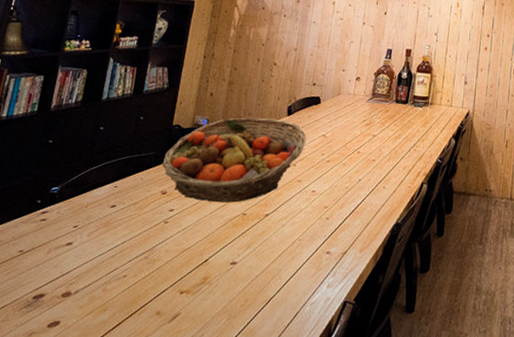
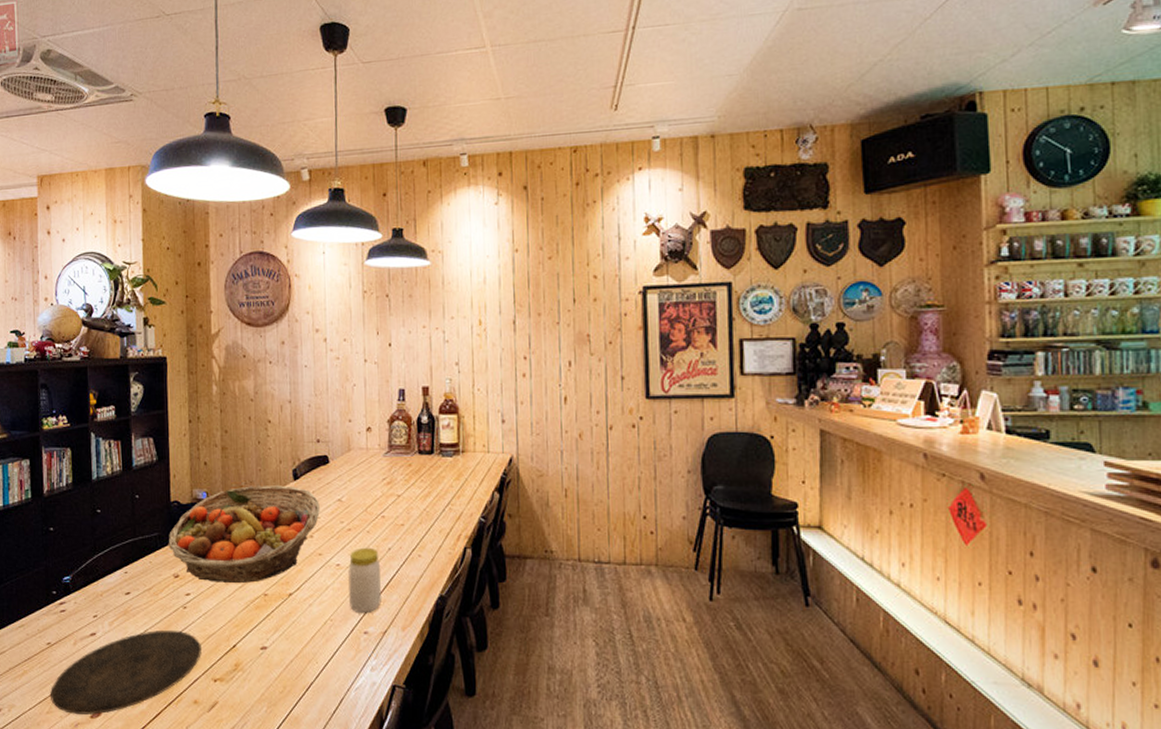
plate: none [9,242,175,324] -> present [49,629,202,715]
jar: none [318,177,351,236] -> present [348,547,382,614]

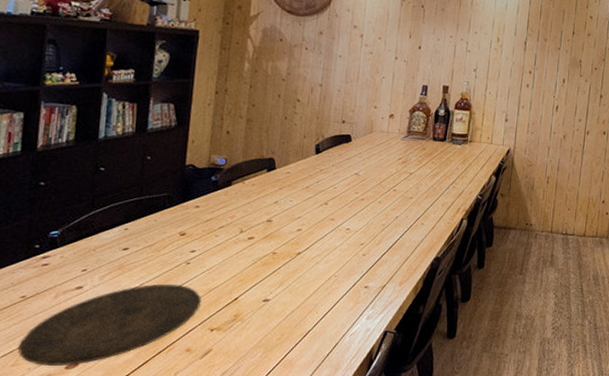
fruit basket: present [168,485,320,583] -> none [177,156,338,242]
jar: present [348,547,382,614] -> none [354,215,388,271]

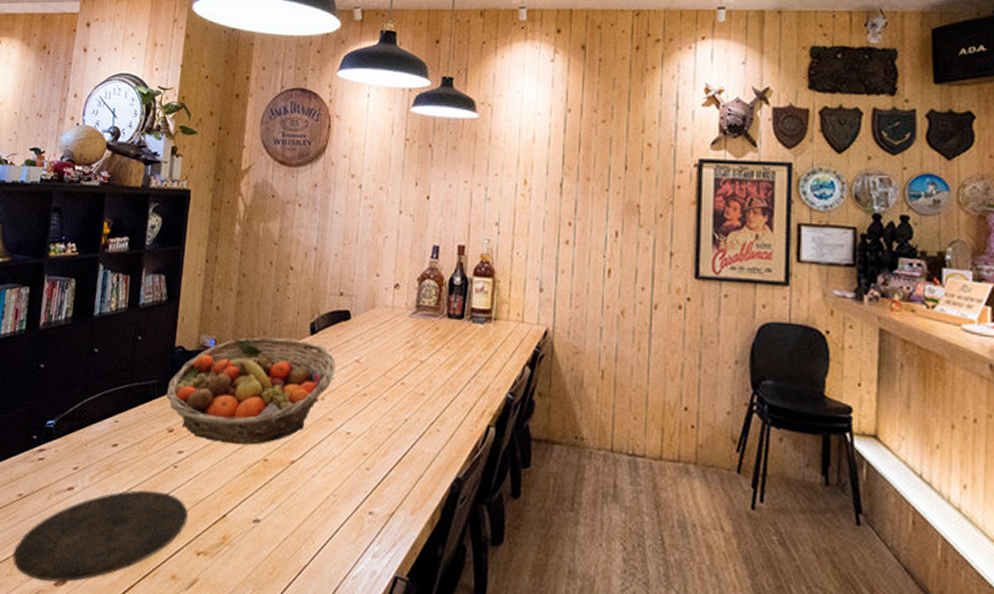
fruit basket: none [177,156,338,242] -> present [166,337,336,445]

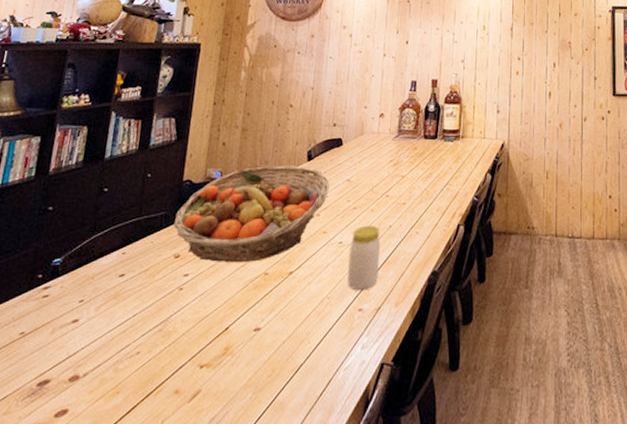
plate: present [12,490,188,582] -> none [11,313,192,413]
jar: none [356,415,395,491] -> present [347,225,381,291]

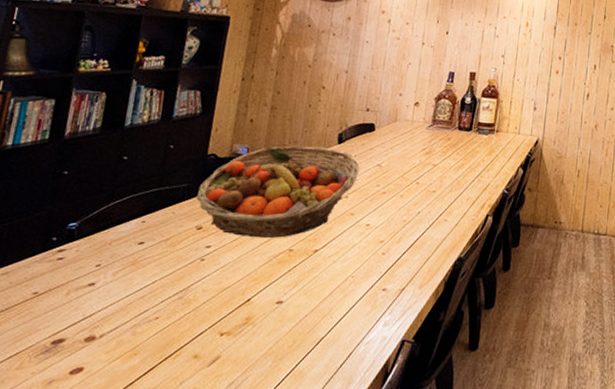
jar: present [347,225,381,291] -> none [373,209,409,272]

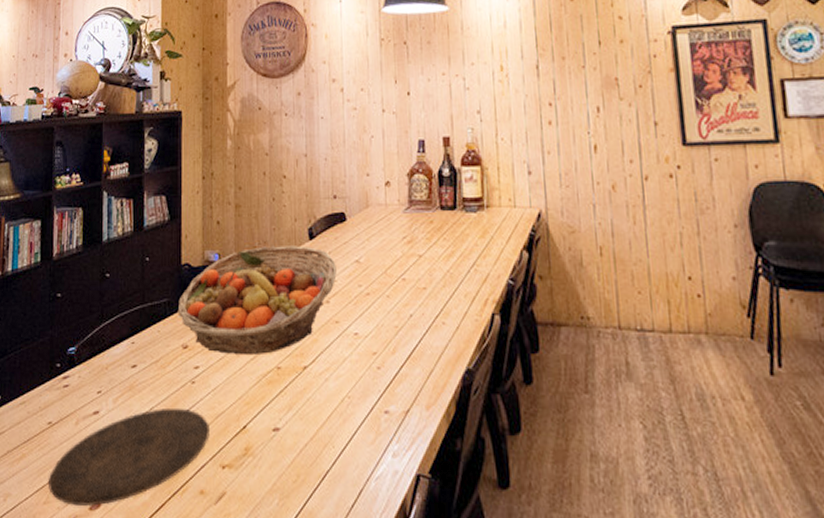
plate: none [24,281,213,371] -> present [48,407,210,506]

